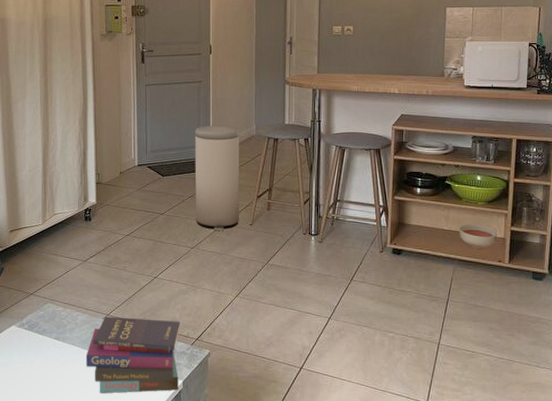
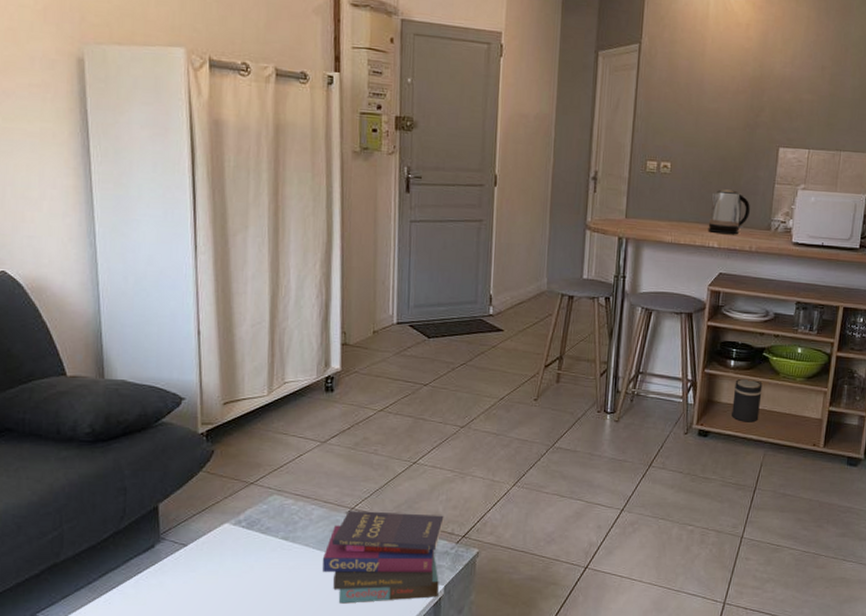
pedal bin: present [195,125,240,231] -> none [467,276,528,407]
kettle: none [388,45,425,82] -> present [708,189,751,235]
cylinder: none [421,203,447,242] -> present [732,378,763,423]
bowl: present [459,223,498,249] -> none [773,402,815,431]

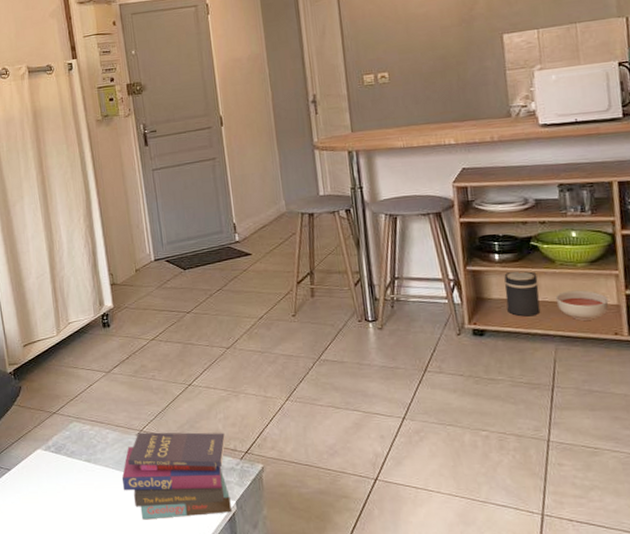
kettle: present [708,189,751,235] -> none [437,85,485,131]
bowl: none [773,402,815,431] -> present [555,290,609,321]

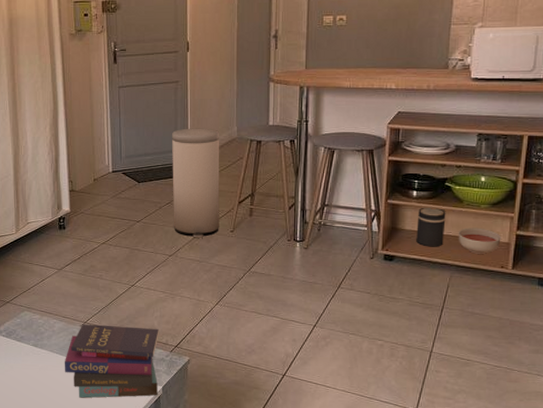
pedal bin: none [215,204,279,326] -> present [172,128,220,238]

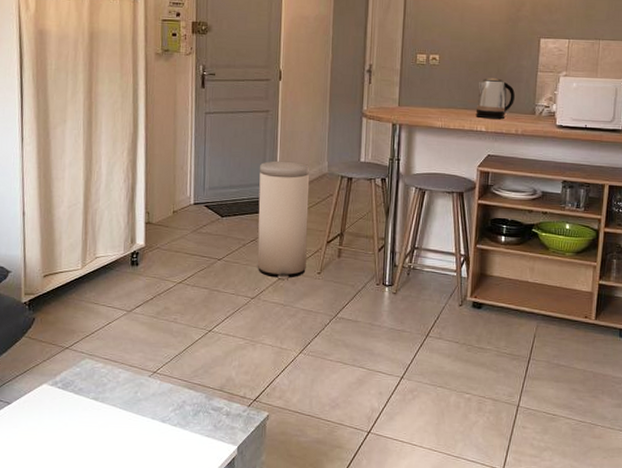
books: present [64,324,159,398] -> none [127,374,237,461]
kettle: none [385,34,427,76] -> present [475,78,516,120]
cylinder: present [416,207,446,247] -> none [504,253,533,295]
bowl: present [458,227,501,254] -> none [544,276,585,303]

